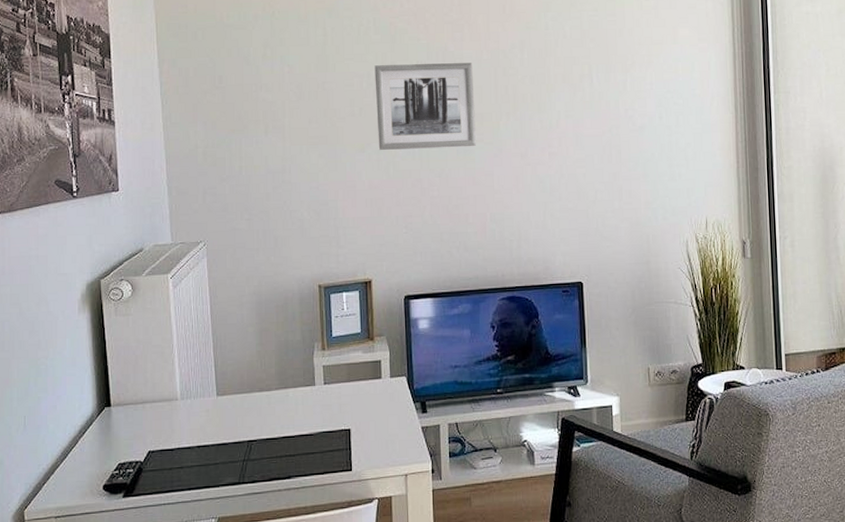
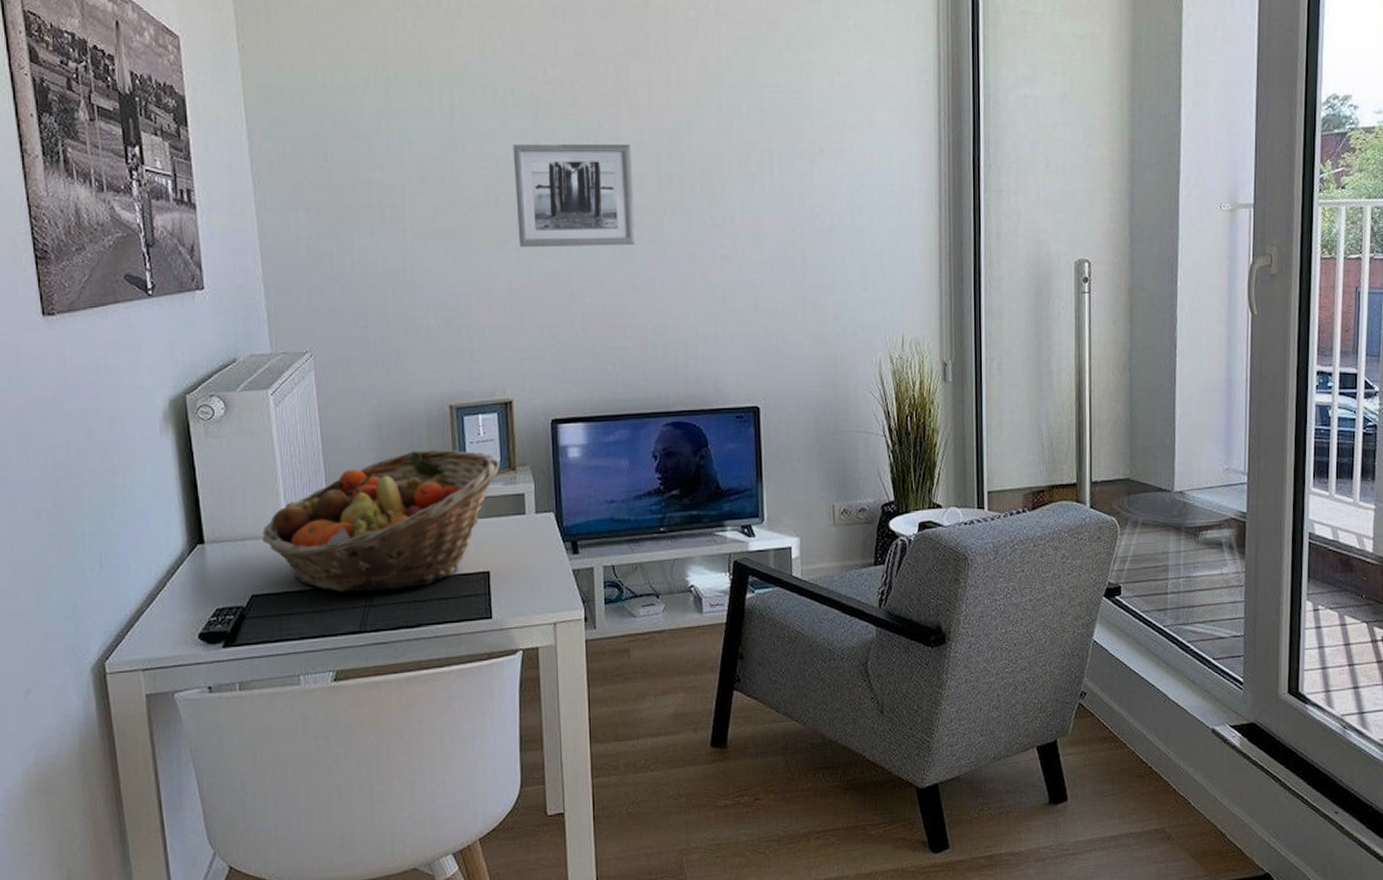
fruit basket: none [159,323,361,449] -> present [262,449,501,593]

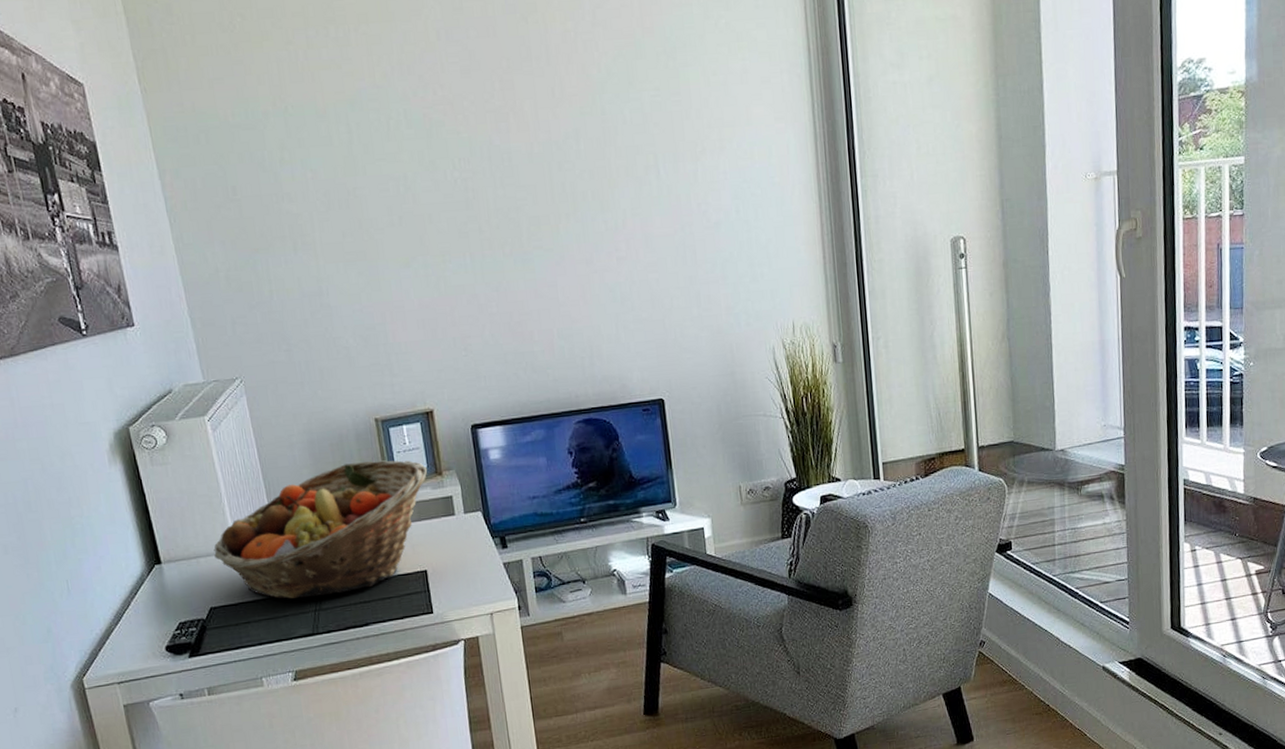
wall art: present [513,145,637,248] -> none [411,157,536,265]

